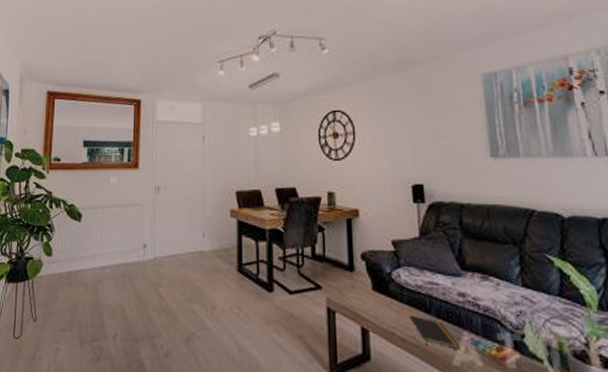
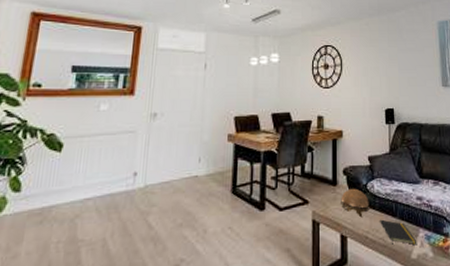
decorative bowl: none [359,276,396,311] -> present [341,188,369,218]

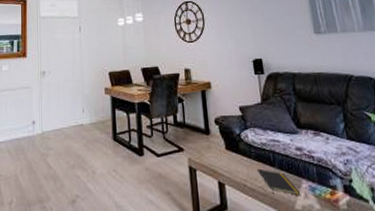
decorative bowl: present [341,188,369,218] -> none [215,137,246,166]

